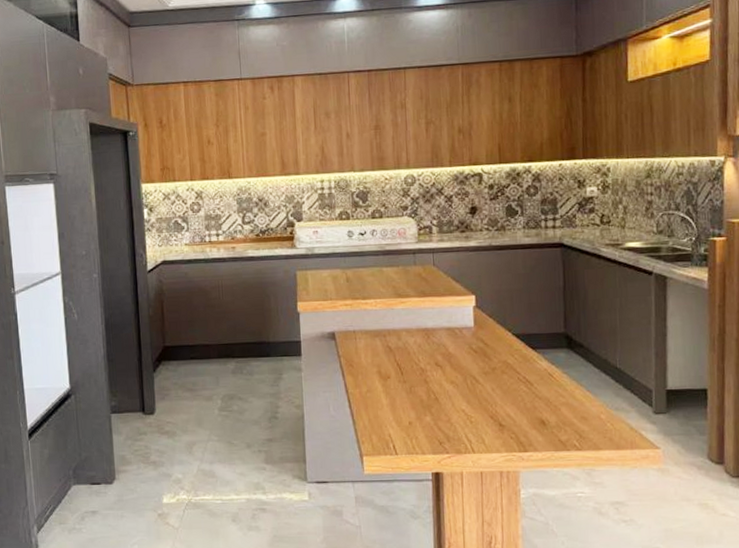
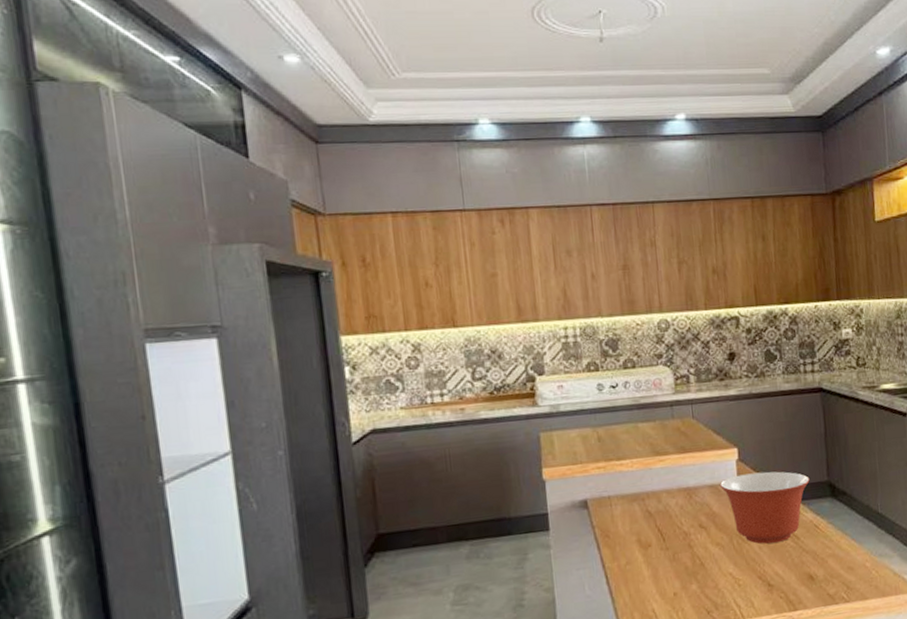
mixing bowl: none [457,319,546,387] -> present [720,471,810,544]

